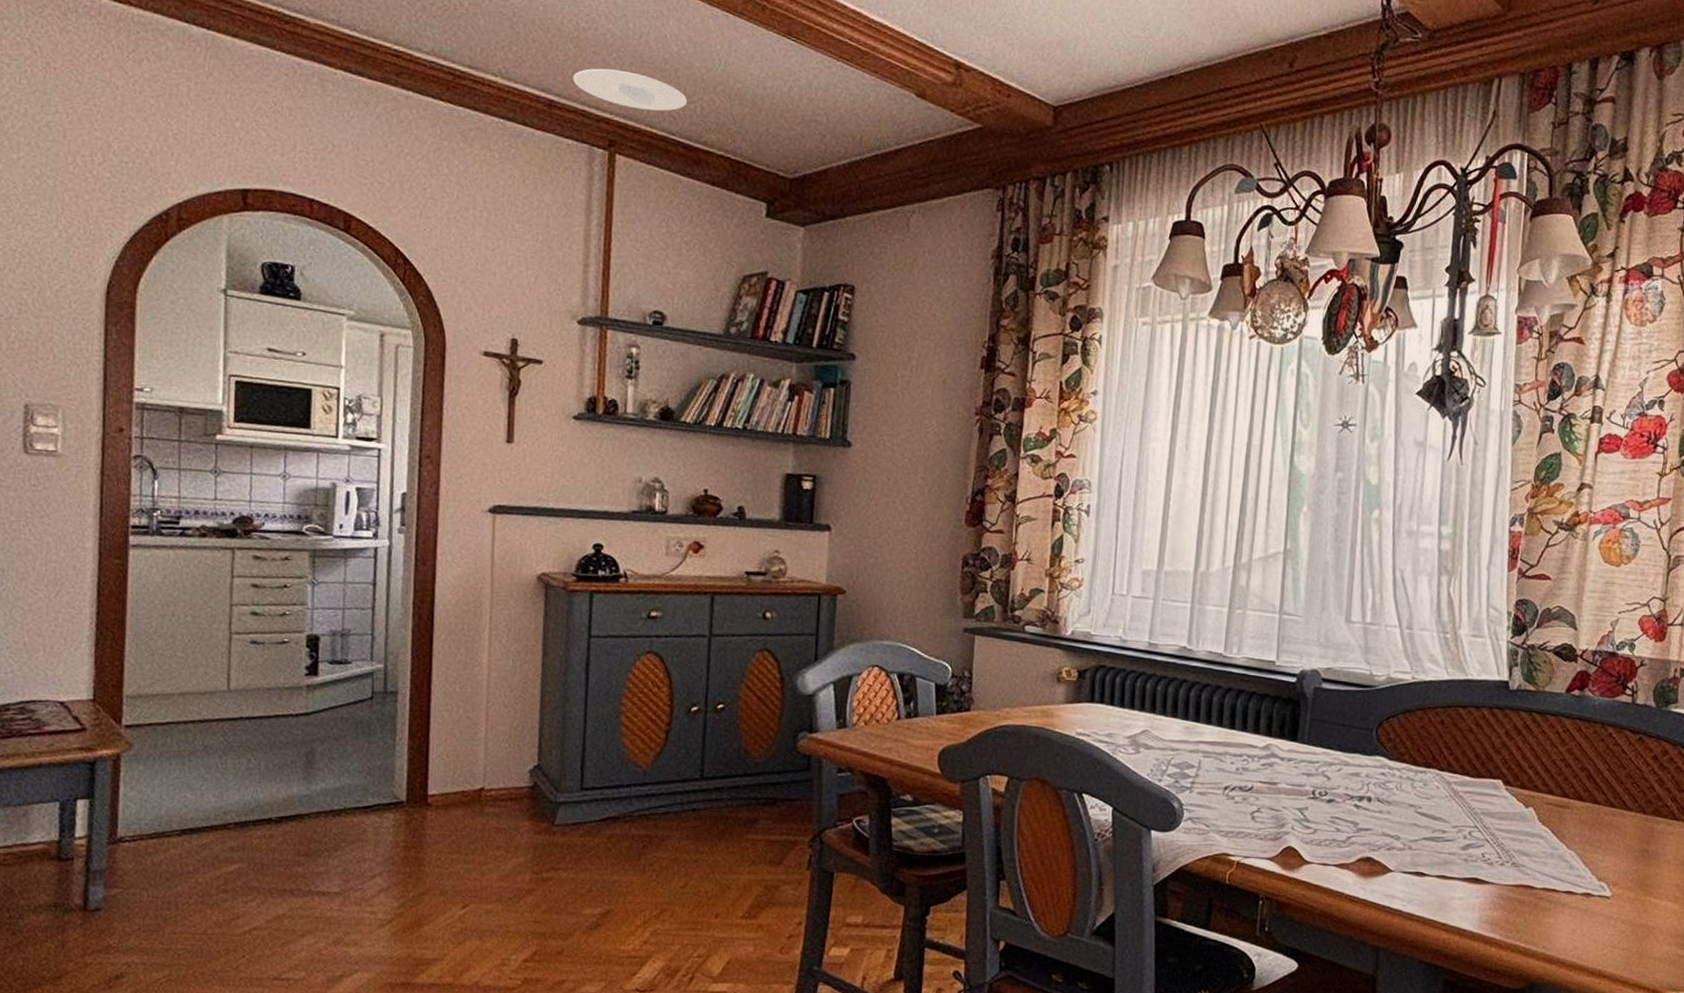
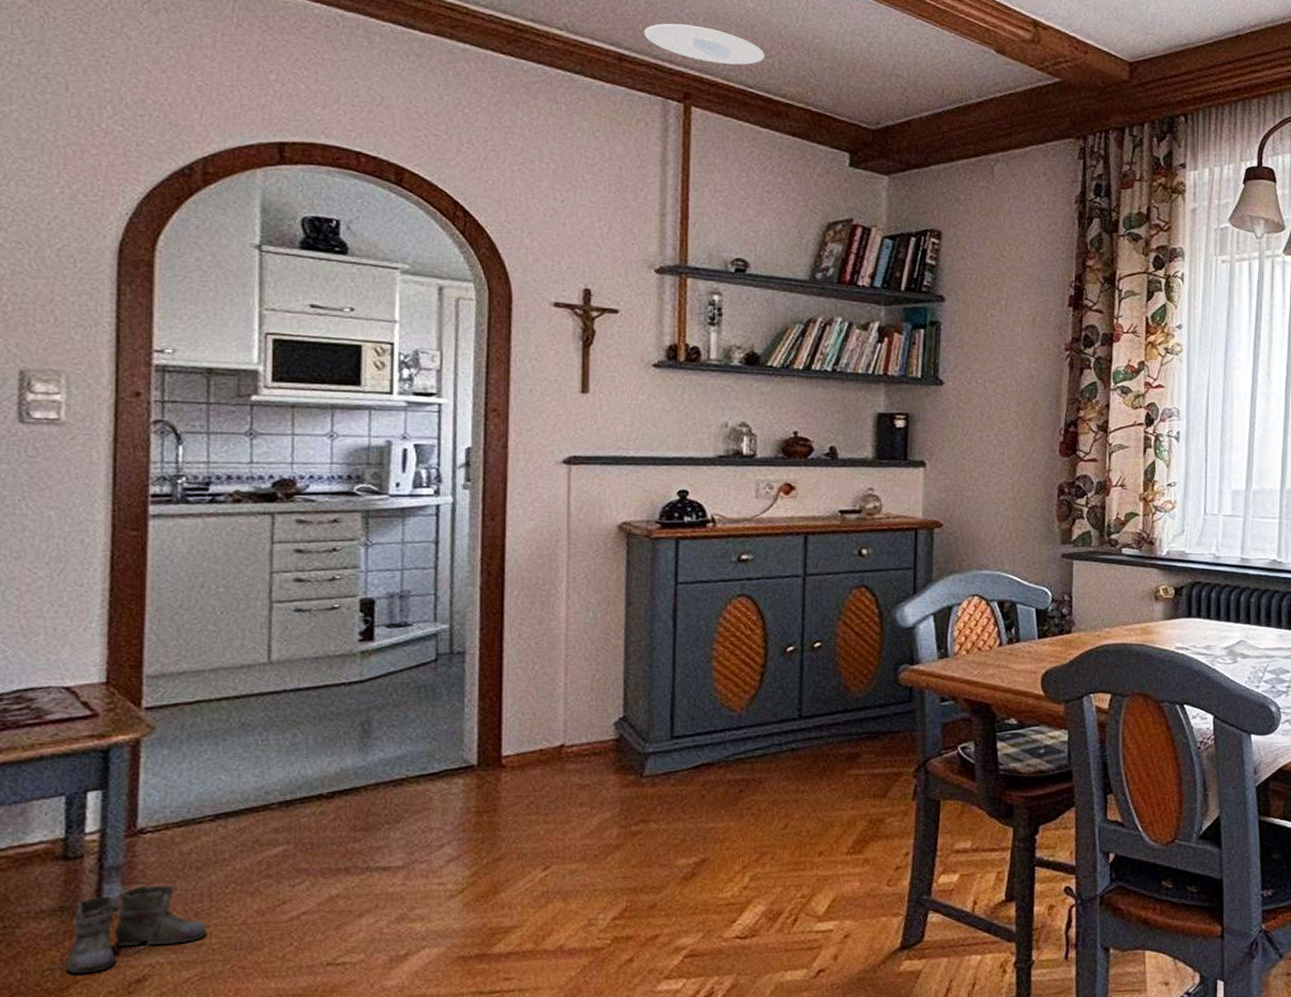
boots: none [38,890,174,966] -> present [40,885,207,974]

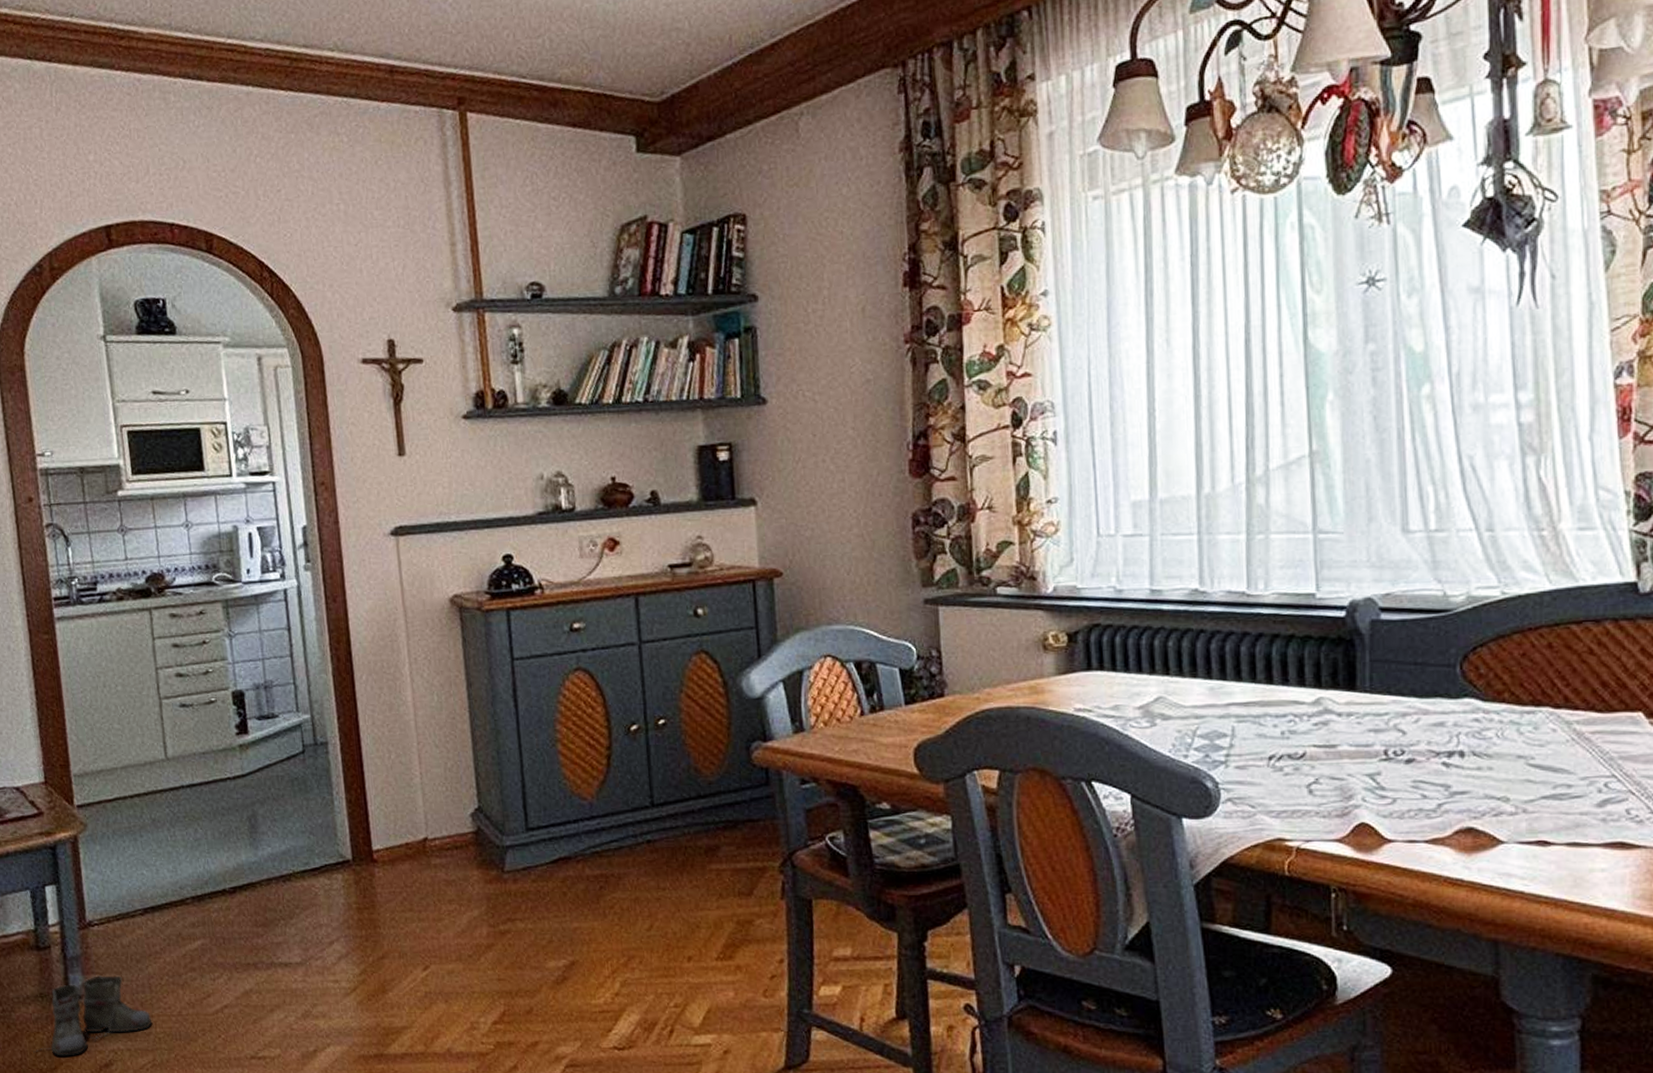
recessed light: present [644,23,765,65] -> none [410,15,535,57]

